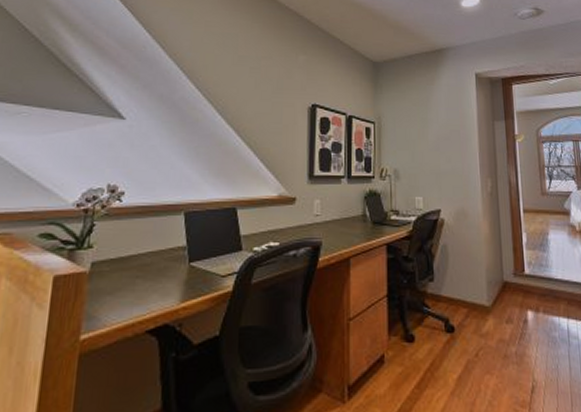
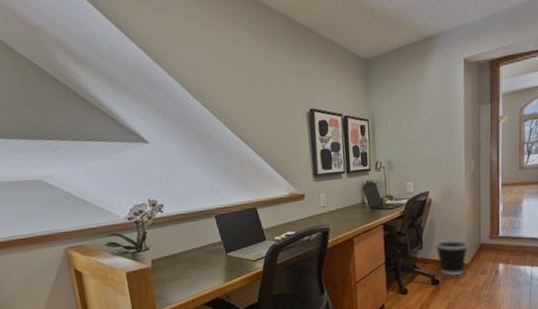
wastebasket: none [448,272,489,323] -> present [434,239,468,276]

